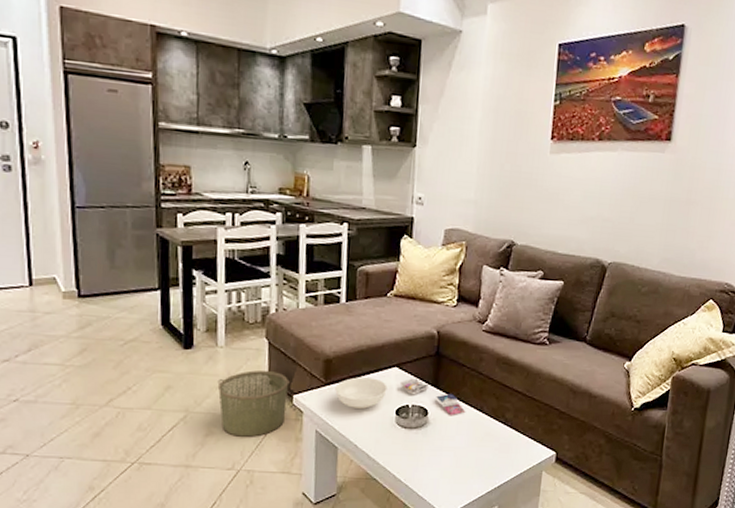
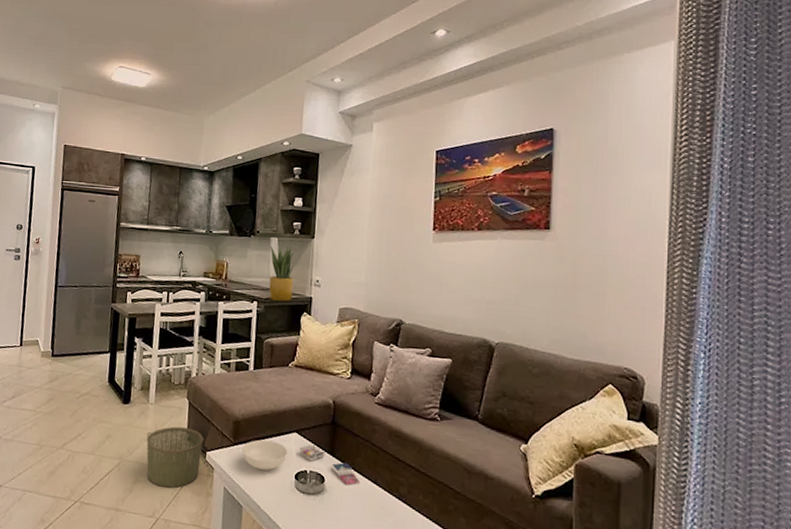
planter: none [361,154,394,223] -> present [269,245,296,302]

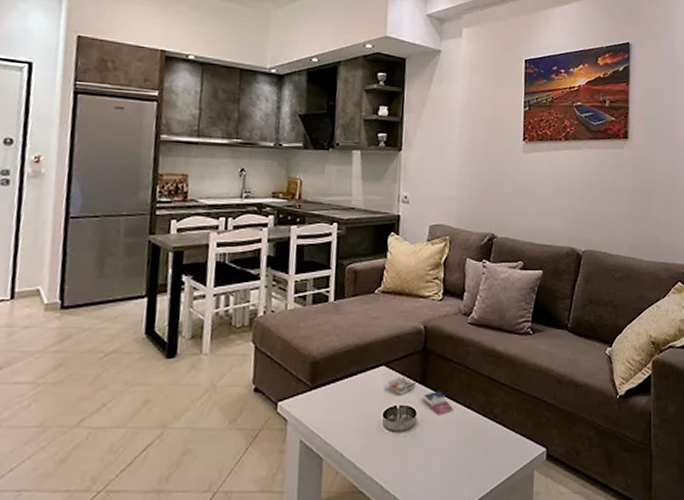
basket: present [146,426,204,489] -> none [199,378,275,453]
bowl: present [242,439,288,471] -> none [321,379,375,414]
planter: present [269,245,296,302] -> none [351,158,381,222]

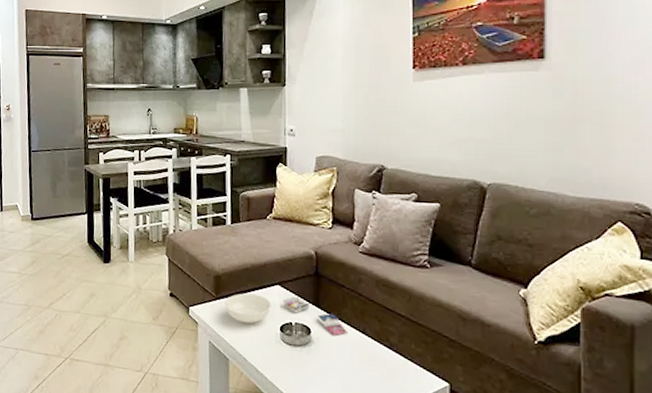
bowl: none [321,379,375,414] -> present [224,293,271,325]

